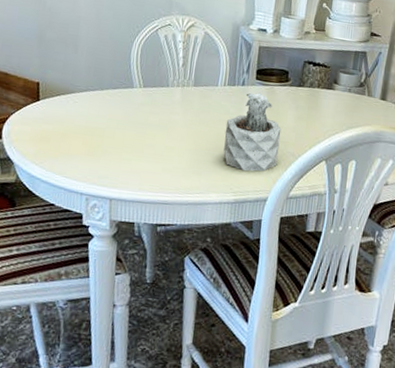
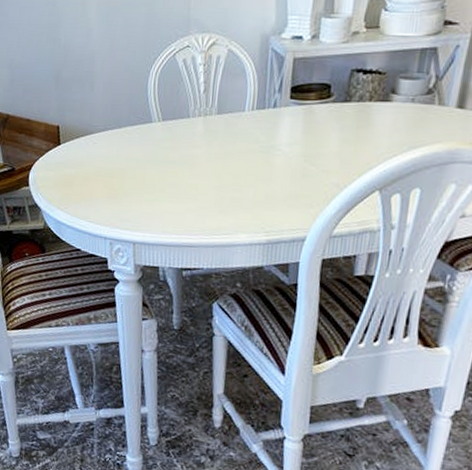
succulent plant: present [223,92,281,172] -> none [253,114,322,208]

